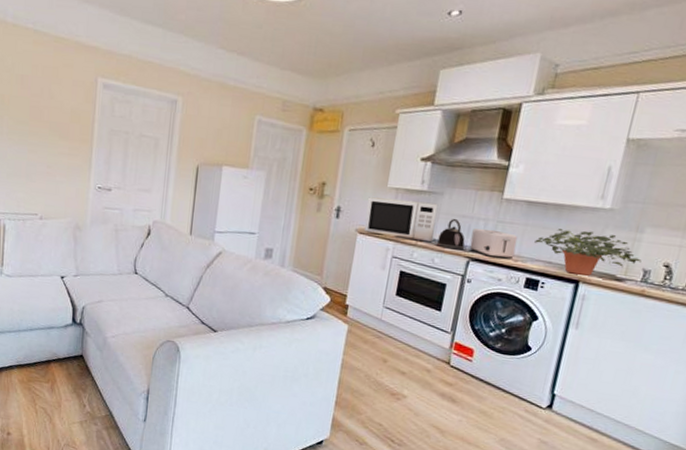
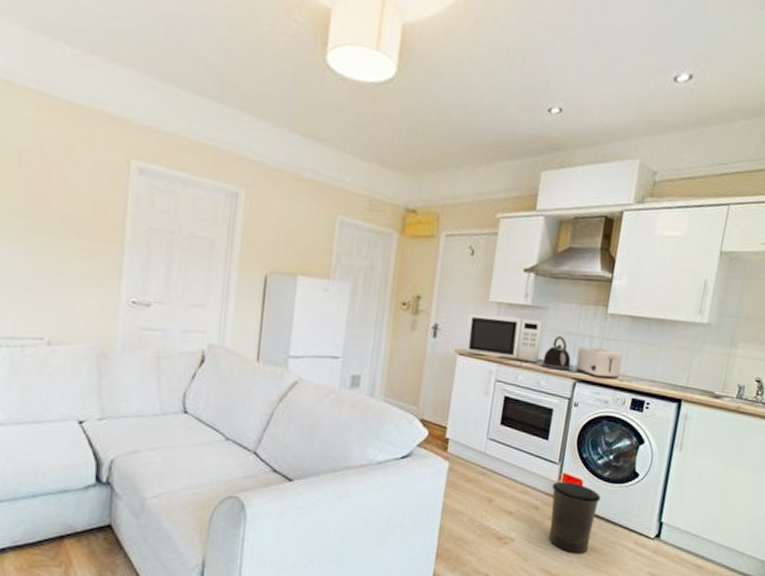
waste bin: none [439,348,492,416] -> present [548,481,601,554]
potted plant: present [535,229,642,276] -> none [639,345,737,395]

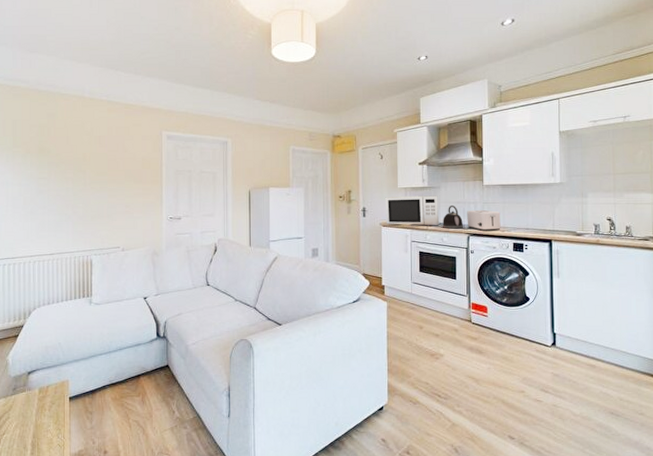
waste bin: present [548,481,601,554] -> none [465,308,504,363]

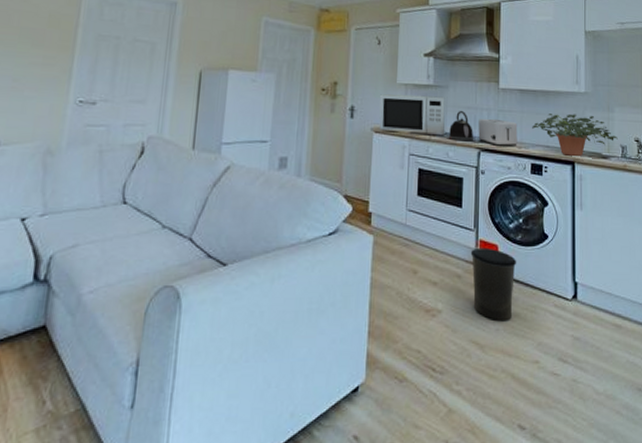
waste bin: none [465,308,504,363] -> present [470,247,517,322]
potted plant: none [513,201,591,236] -> present [532,114,618,157]

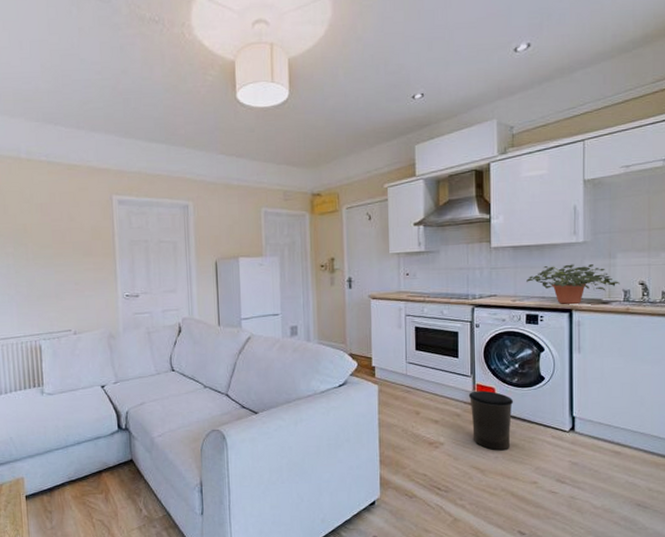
microwave: present [379,93,448,136] -> none [375,261,441,297]
kettle: present [448,110,474,142] -> none [442,271,468,300]
toaster: present [478,118,518,147] -> none [471,276,512,302]

